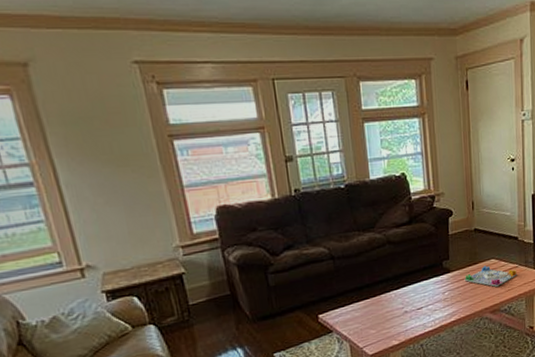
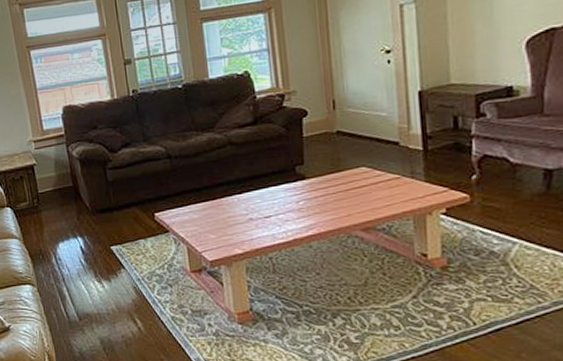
board game: present [464,265,517,287] -> none [324,174,399,200]

